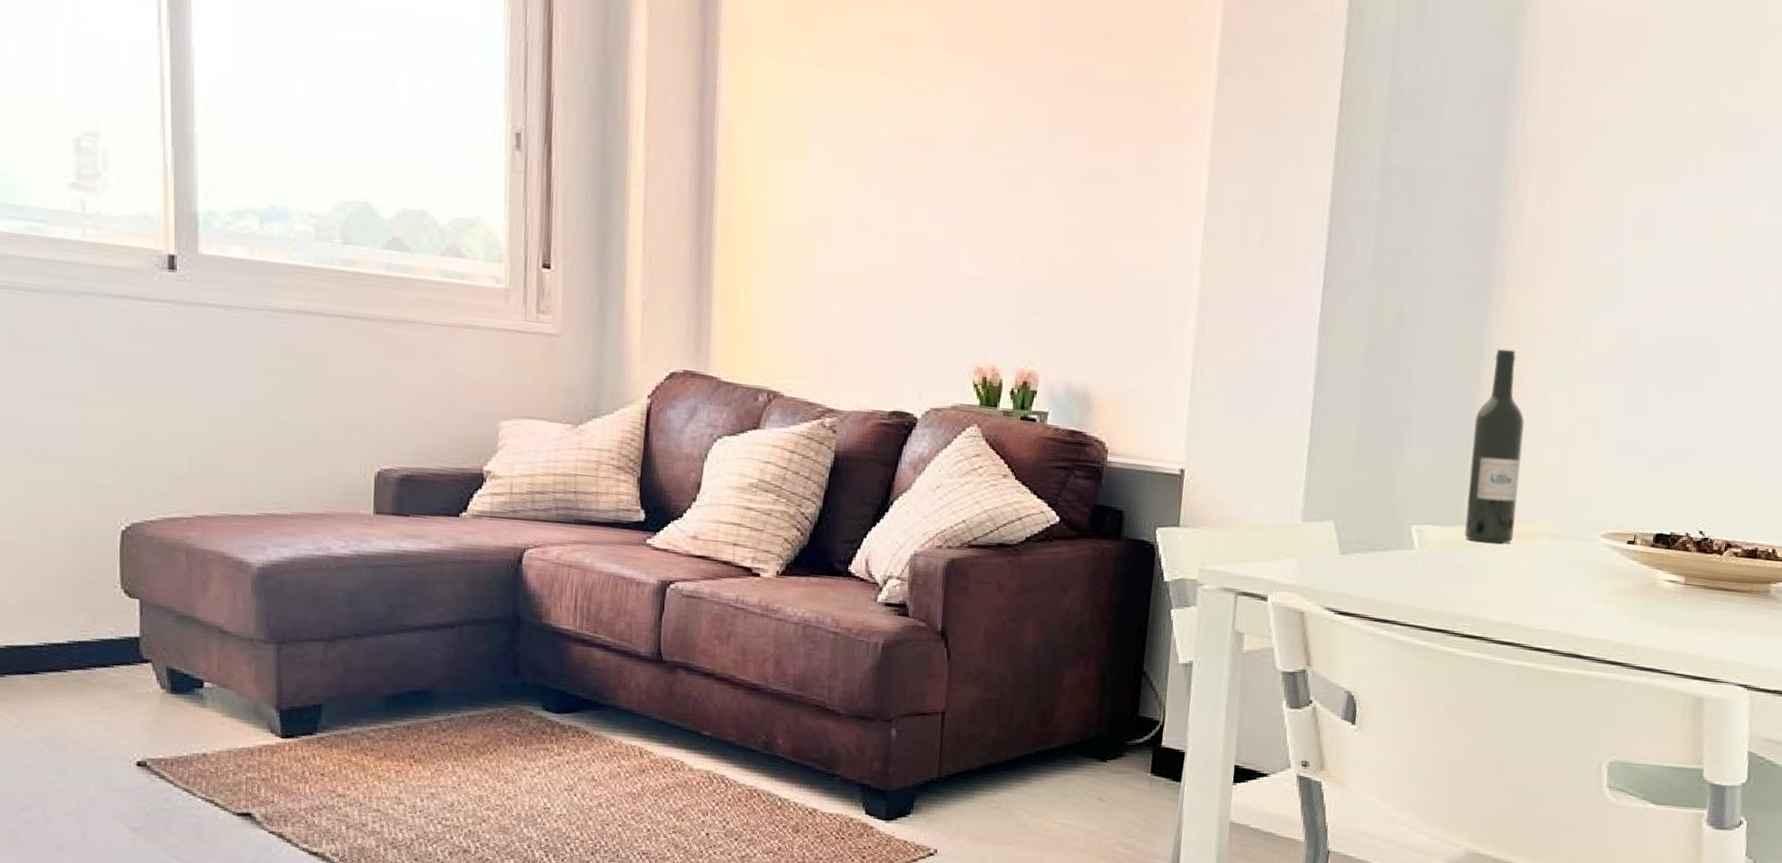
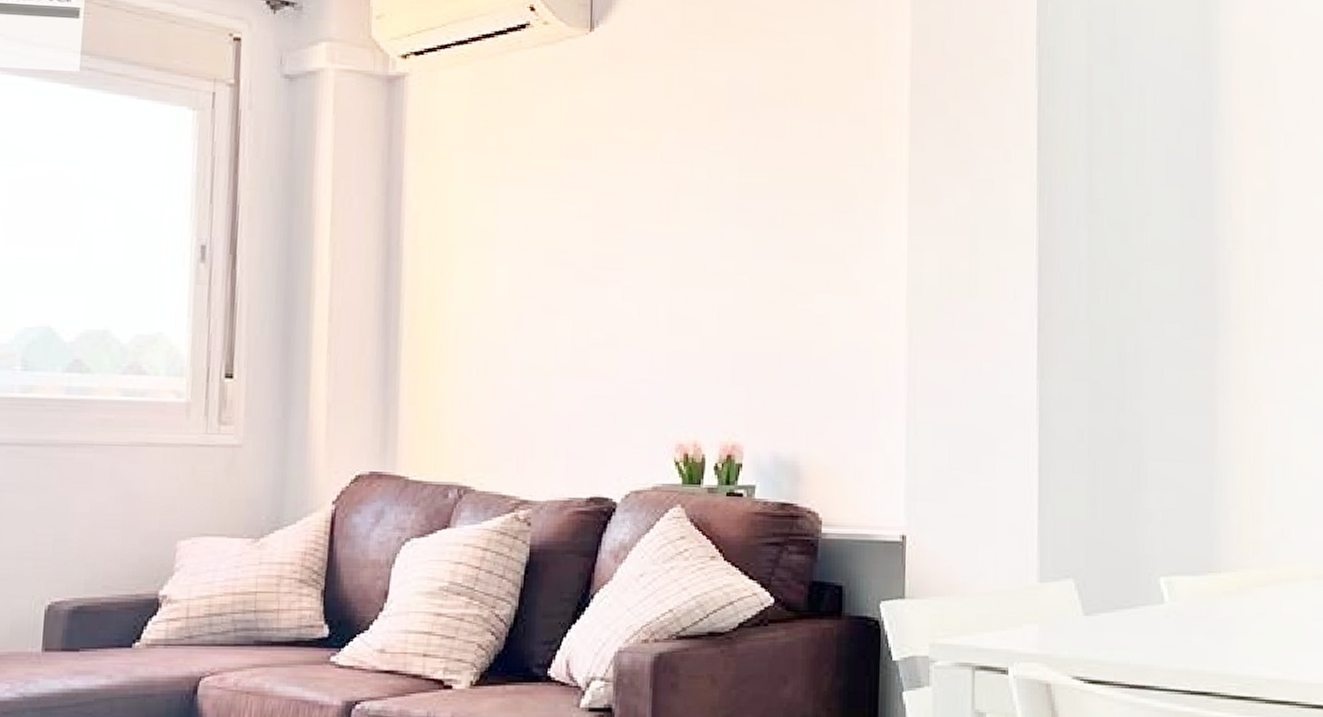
wine bottle: present [1464,349,1525,543] -> none [1215,379,1274,590]

